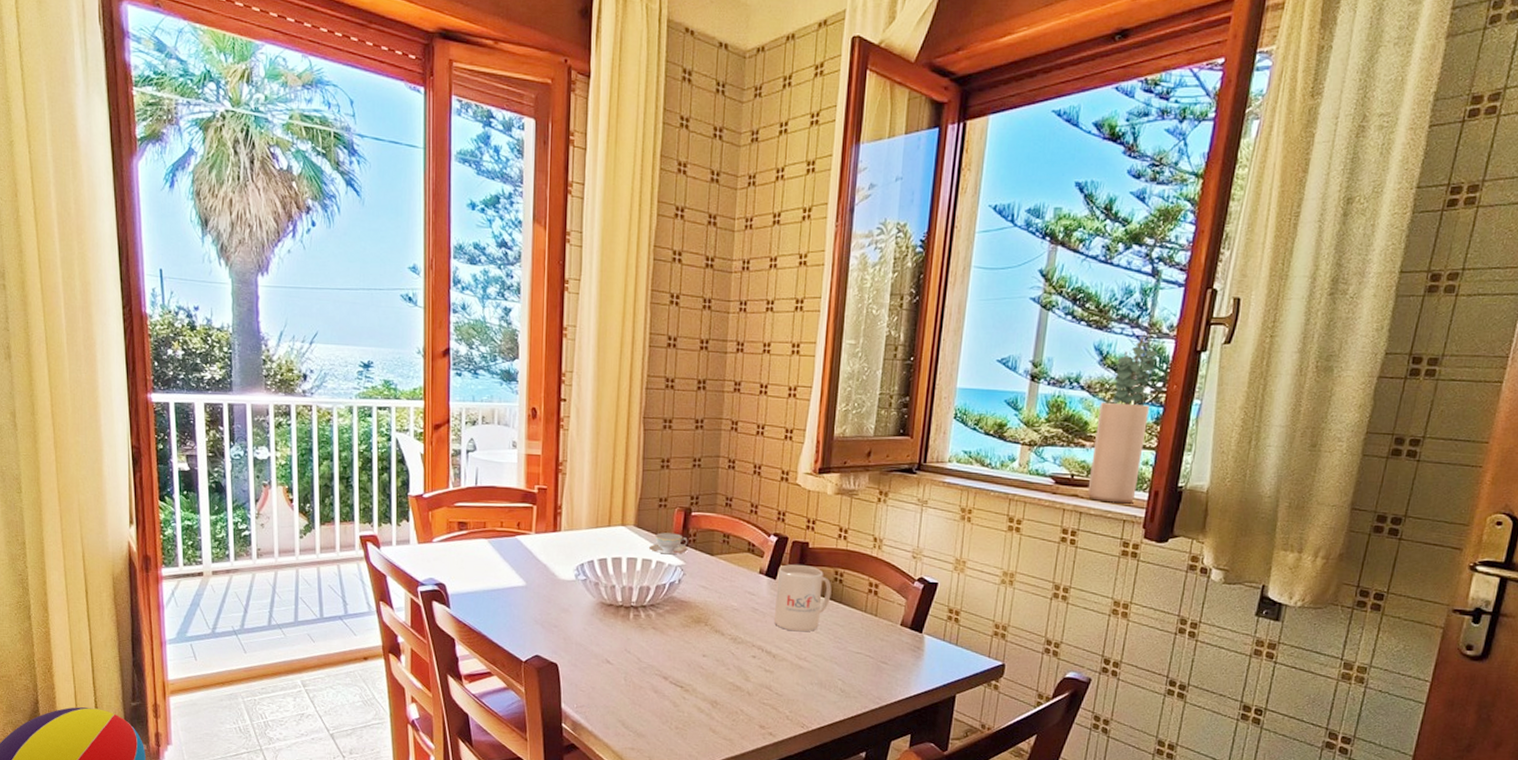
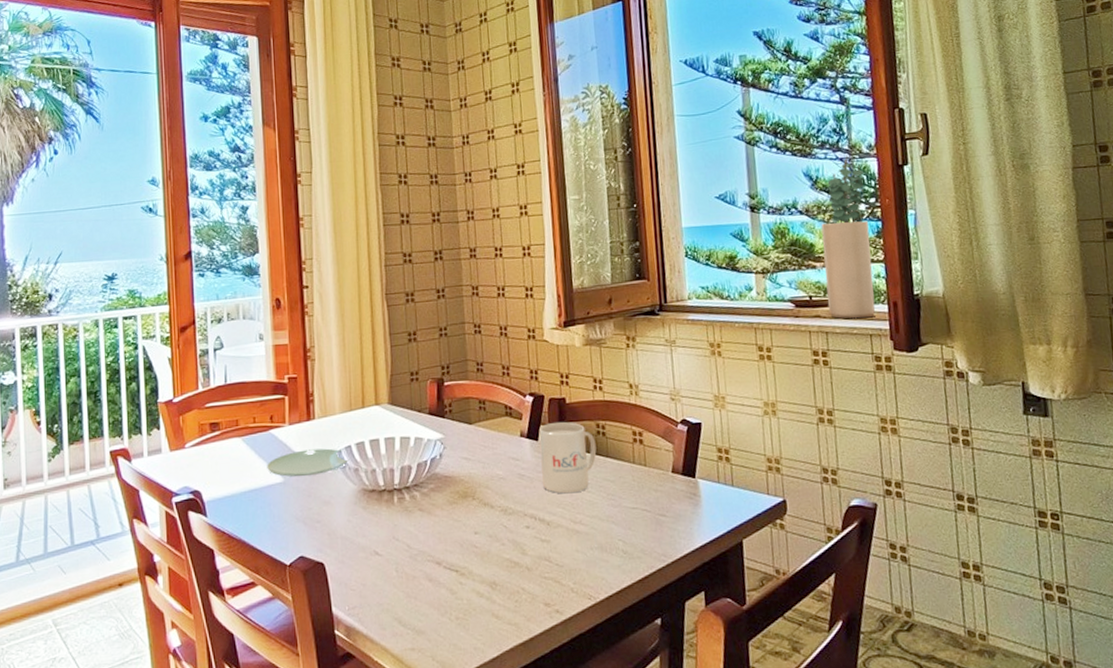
plate: none [510,558,591,584] -> present [267,448,350,477]
teacup: present [648,532,688,555] -> none [405,406,445,430]

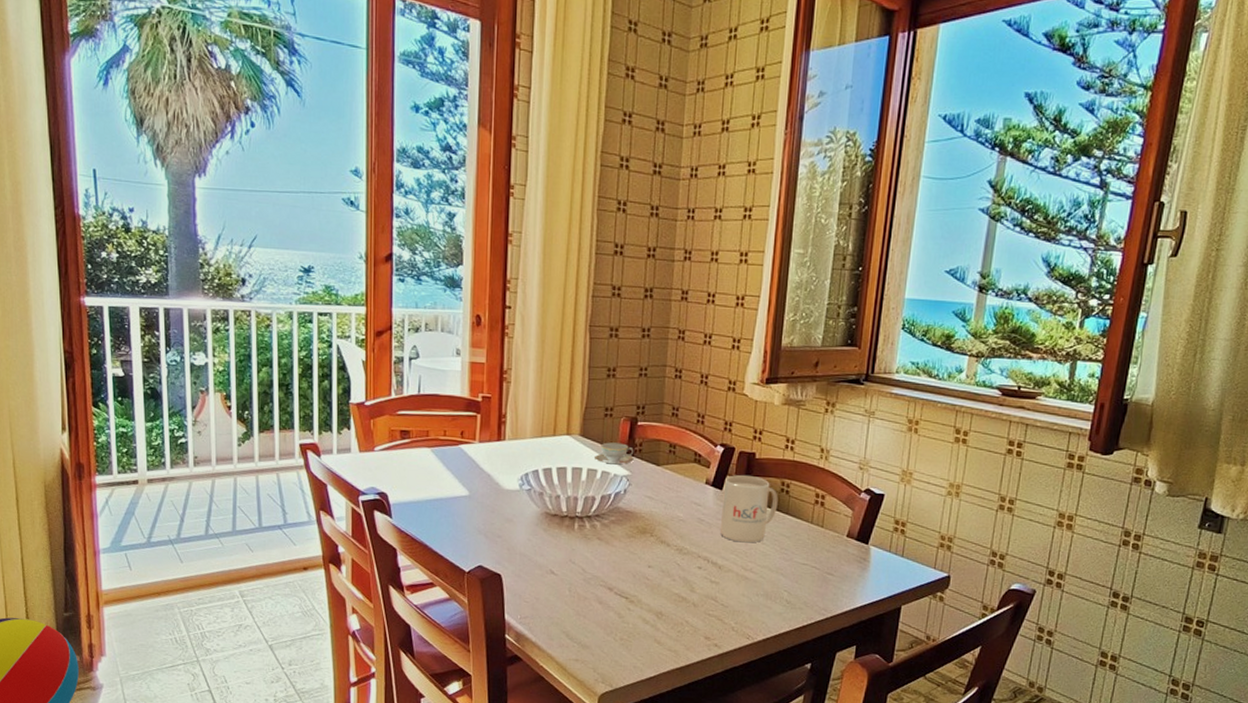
plate: present [267,448,350,477] -> none [454,468,535,493]
teacup: none [405,406,445,430] -> present [593,442,634,465]
vase: present [821,155,876,319] -> none [1033,245,1105,416]

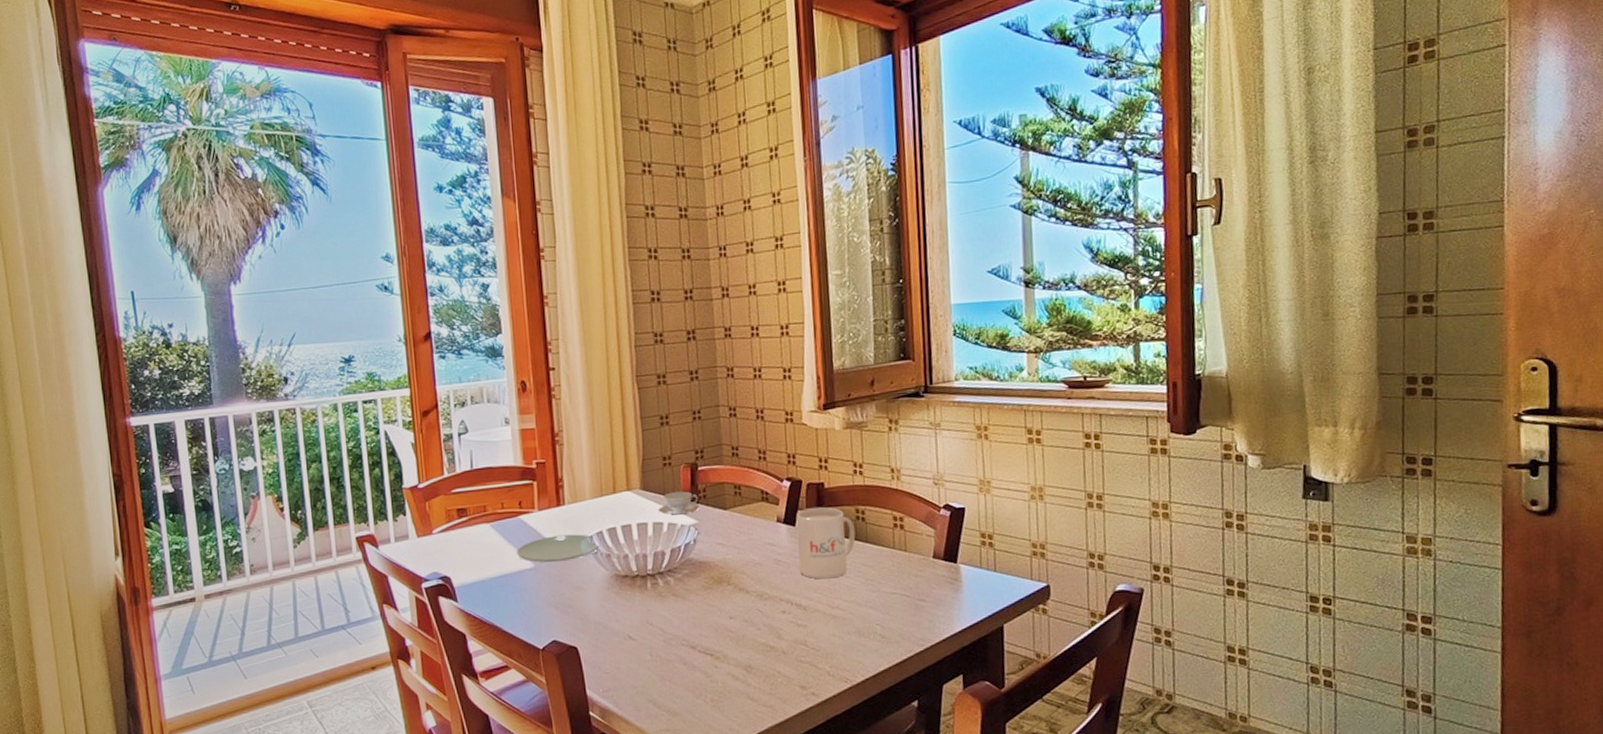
plate: none [454,468,535,493] -> present [517,534,601,563]

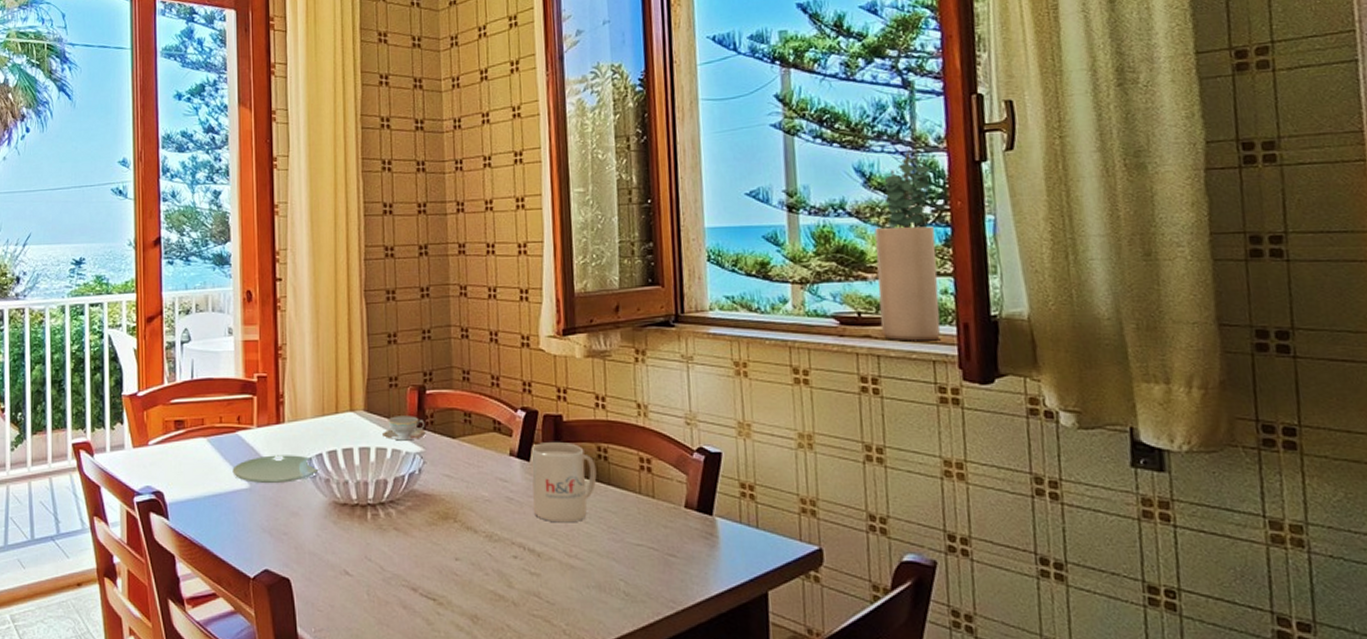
vase: none [1100,224,1154,401] -> present [874,148,941,342]

